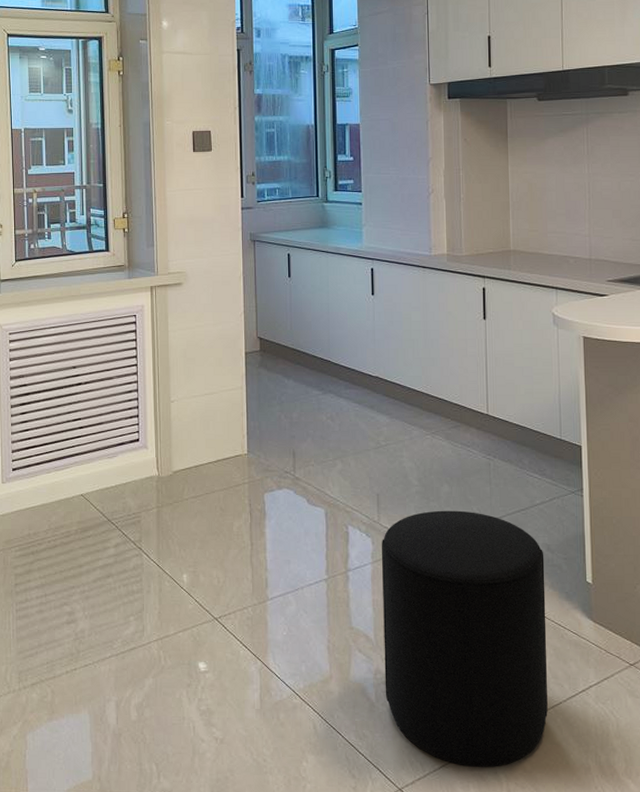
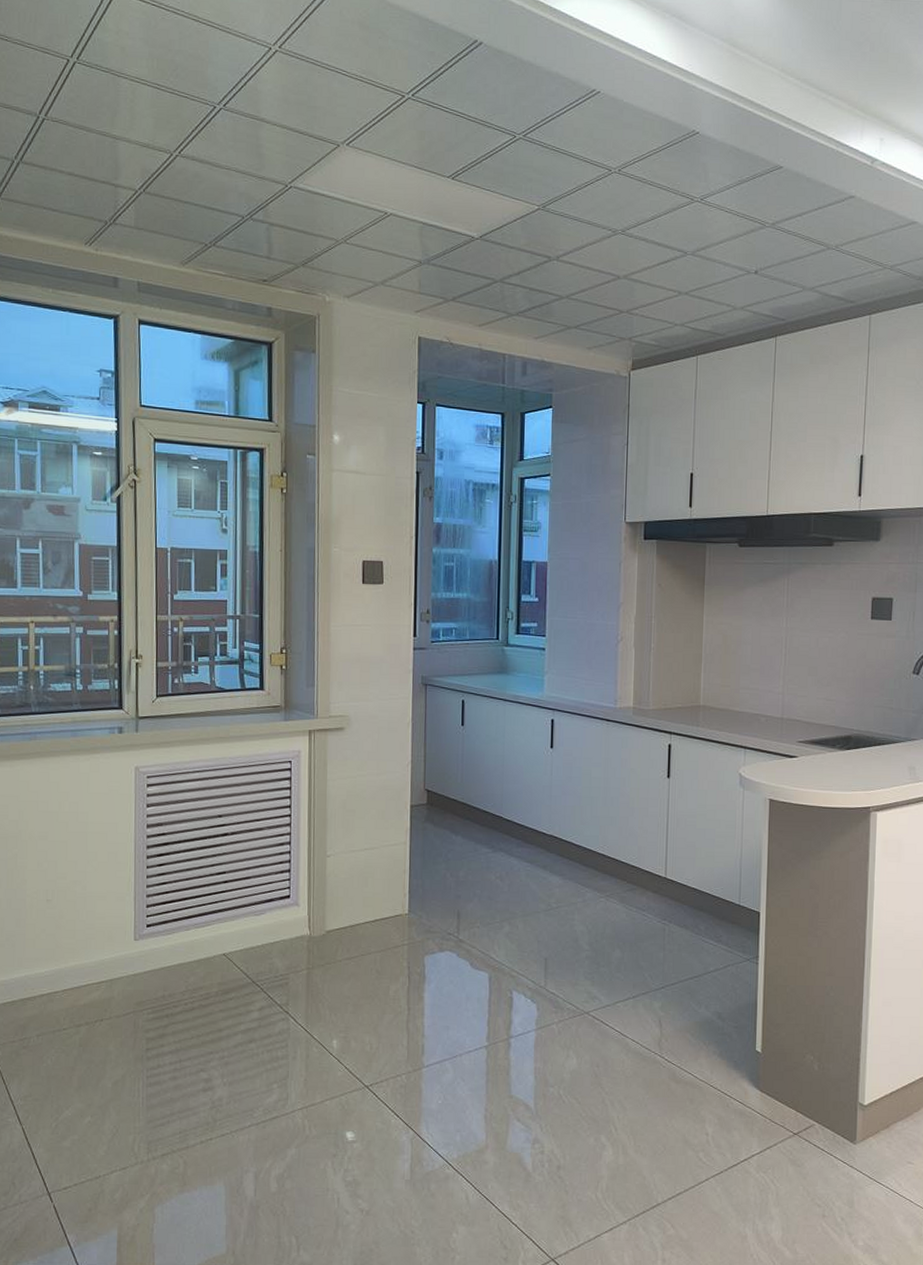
stool: present [381,510,548,767] -> none [542,976,715,1237]

